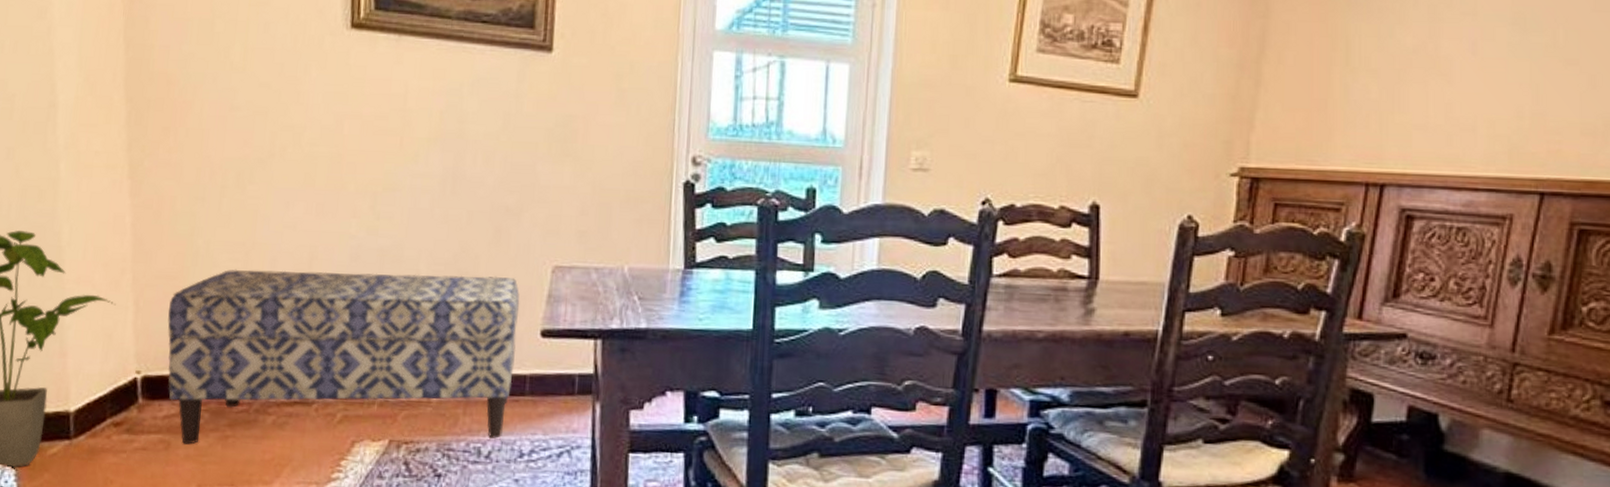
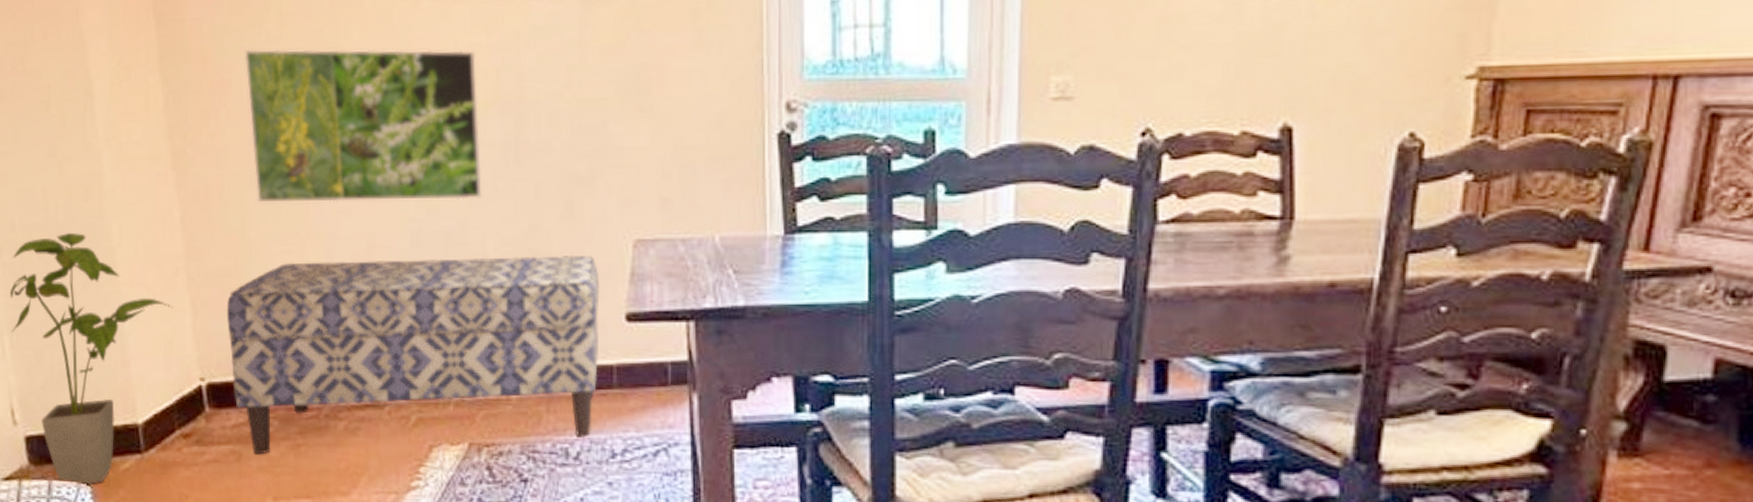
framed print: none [207,76,423,222] -> present [245,49,482,203]

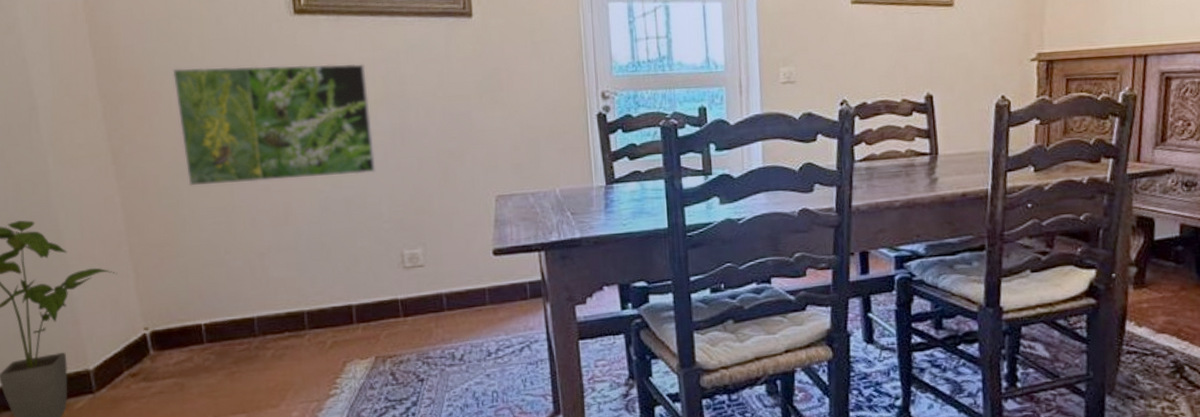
bench: present [227,254,600,455] -> none [166,209,474,384]

